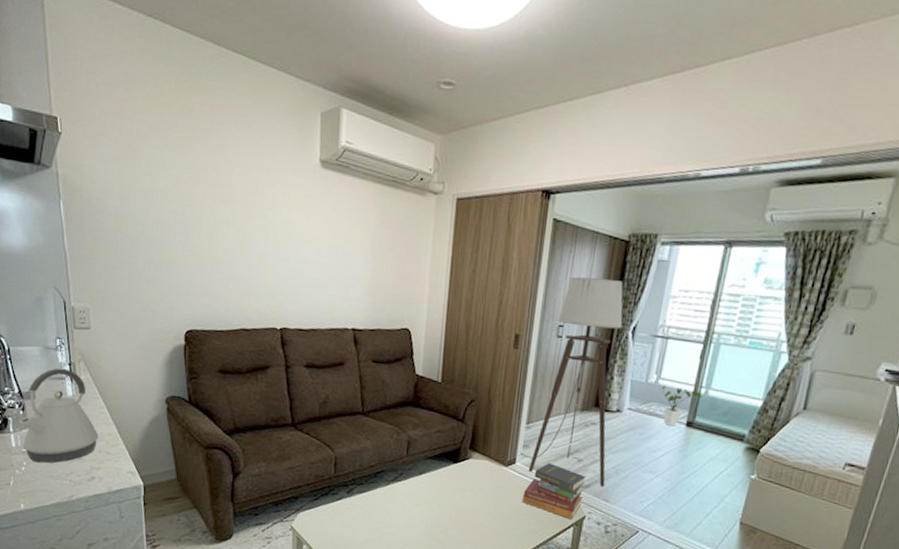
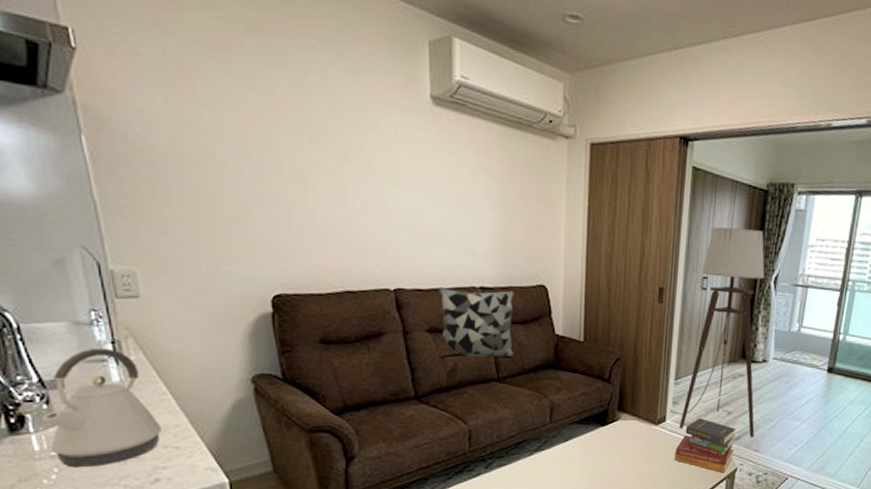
pillow: none [314,327,381,393] -> present [439,286,514,358]
house plant: present [659,386,702,427] -> none [801,334,840,373]

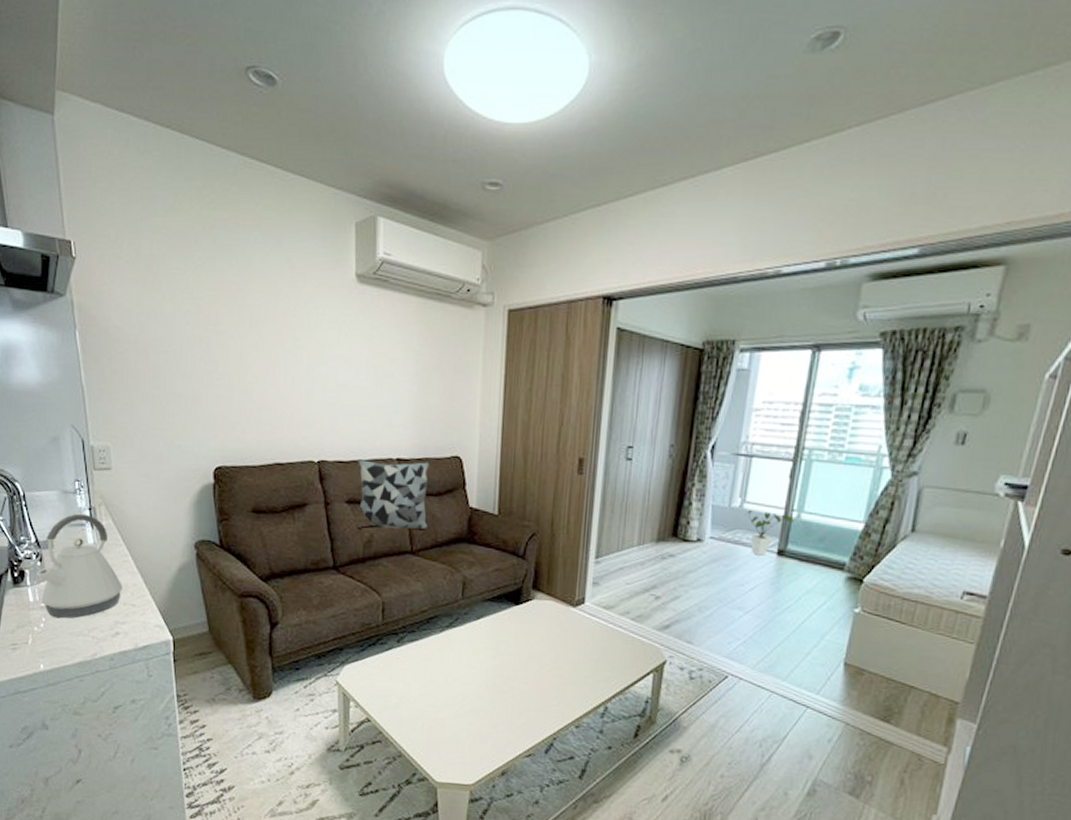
floor lamp: present [669,227,765,438] -> none [589,391,700,628]
books: present [674,418,737,473] -> none [593,602,666,666]
house plant: none [801,334,840,373] -> present [744,510,794,556]

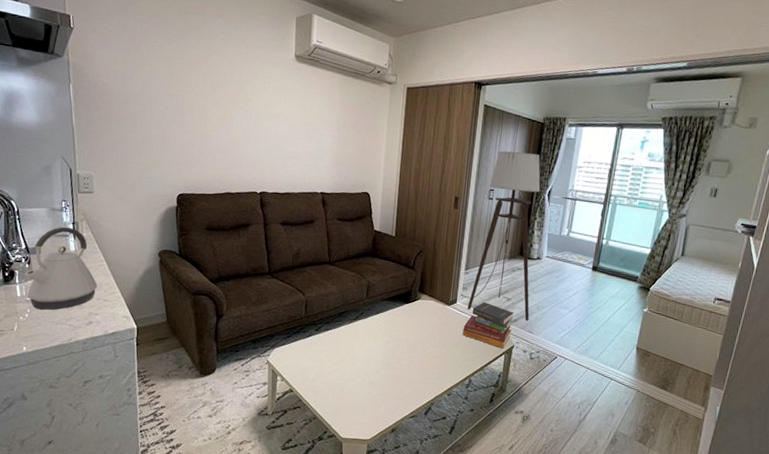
pillow: present [357,458,430,529] -> none [288,191,345,246]
floor lamp: none [589,391,700,628] -> present [460,151,541,321]
books: none [593,602,666,666] -> present [462,302,514,349]
house plant: present [744,510,794,556] -> none [570,238,604,271]

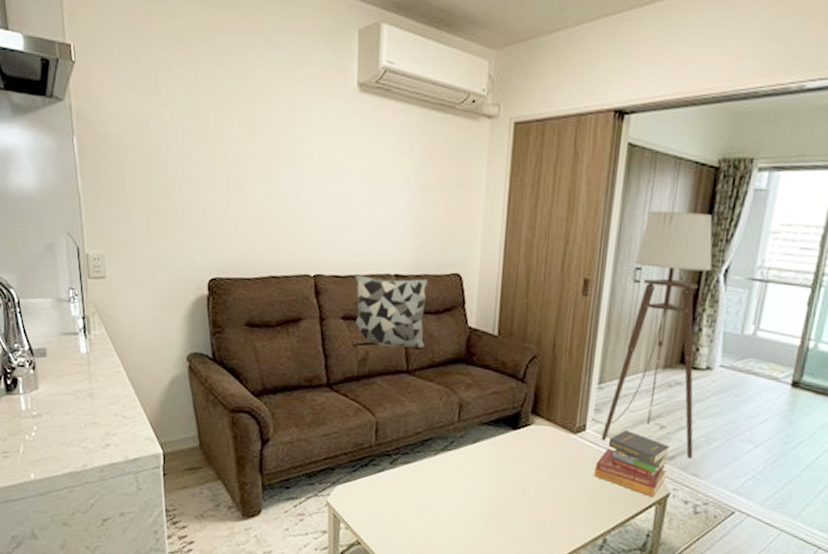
kettle: present [24,227,97,311] -> none [28,322,114,429]
pillow: none [288,191,345,246] -> present [352,273,428,348]

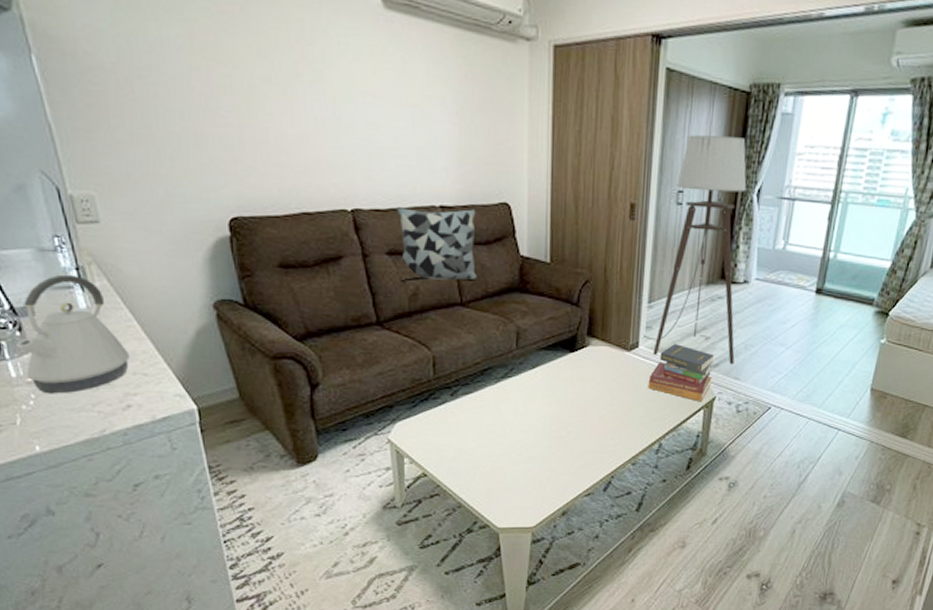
kettle: none [28,322,114,429] -> present [15,274,130,394]

